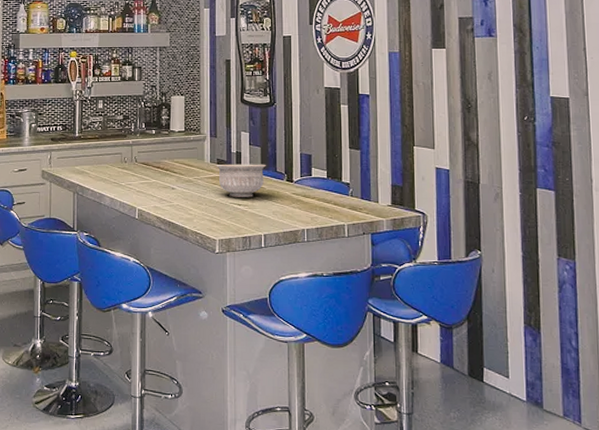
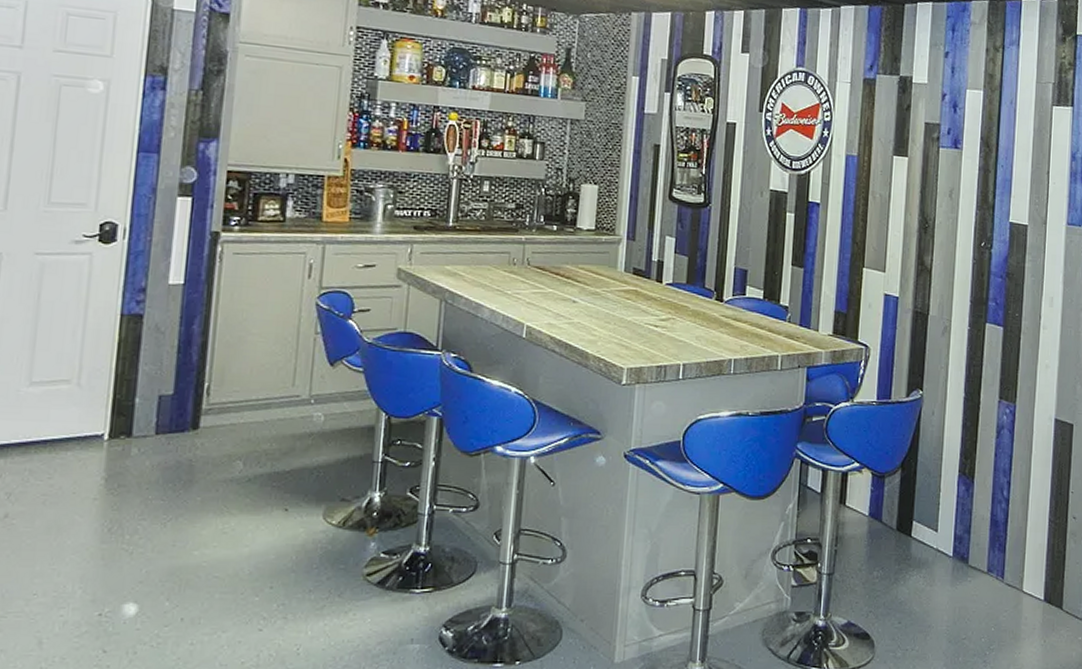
bowl: present [216,164,266,197] -> none [631,275,693,318]

